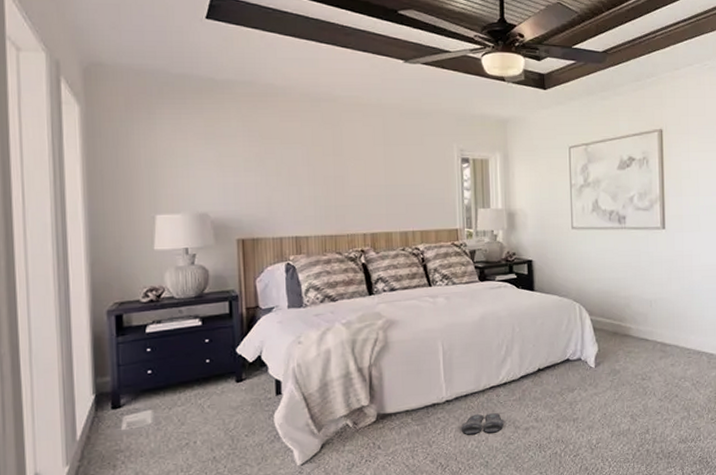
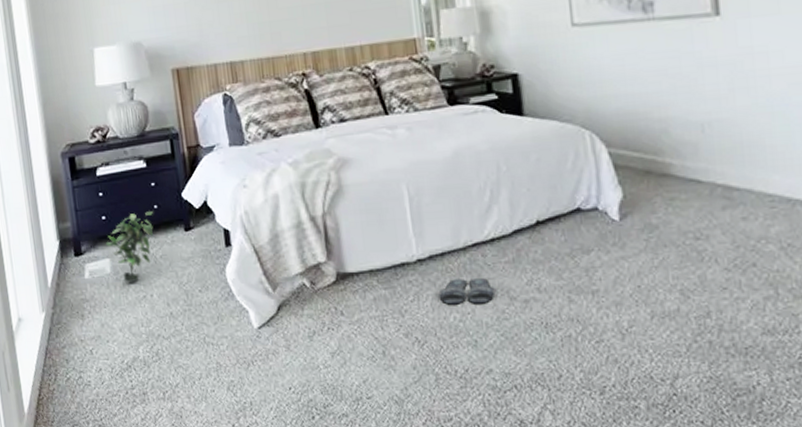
potted plant: none [148,365,205,431] -> present [105,211,154,282]

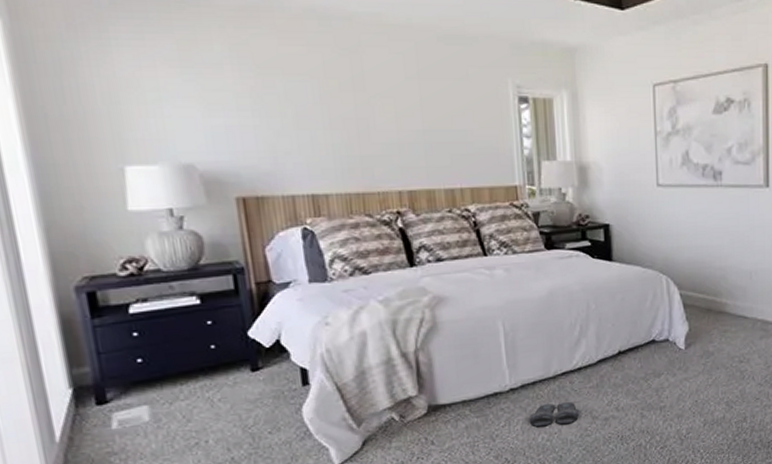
potted plant: present [105,211,154,282] -> none [141,351,211,430]

